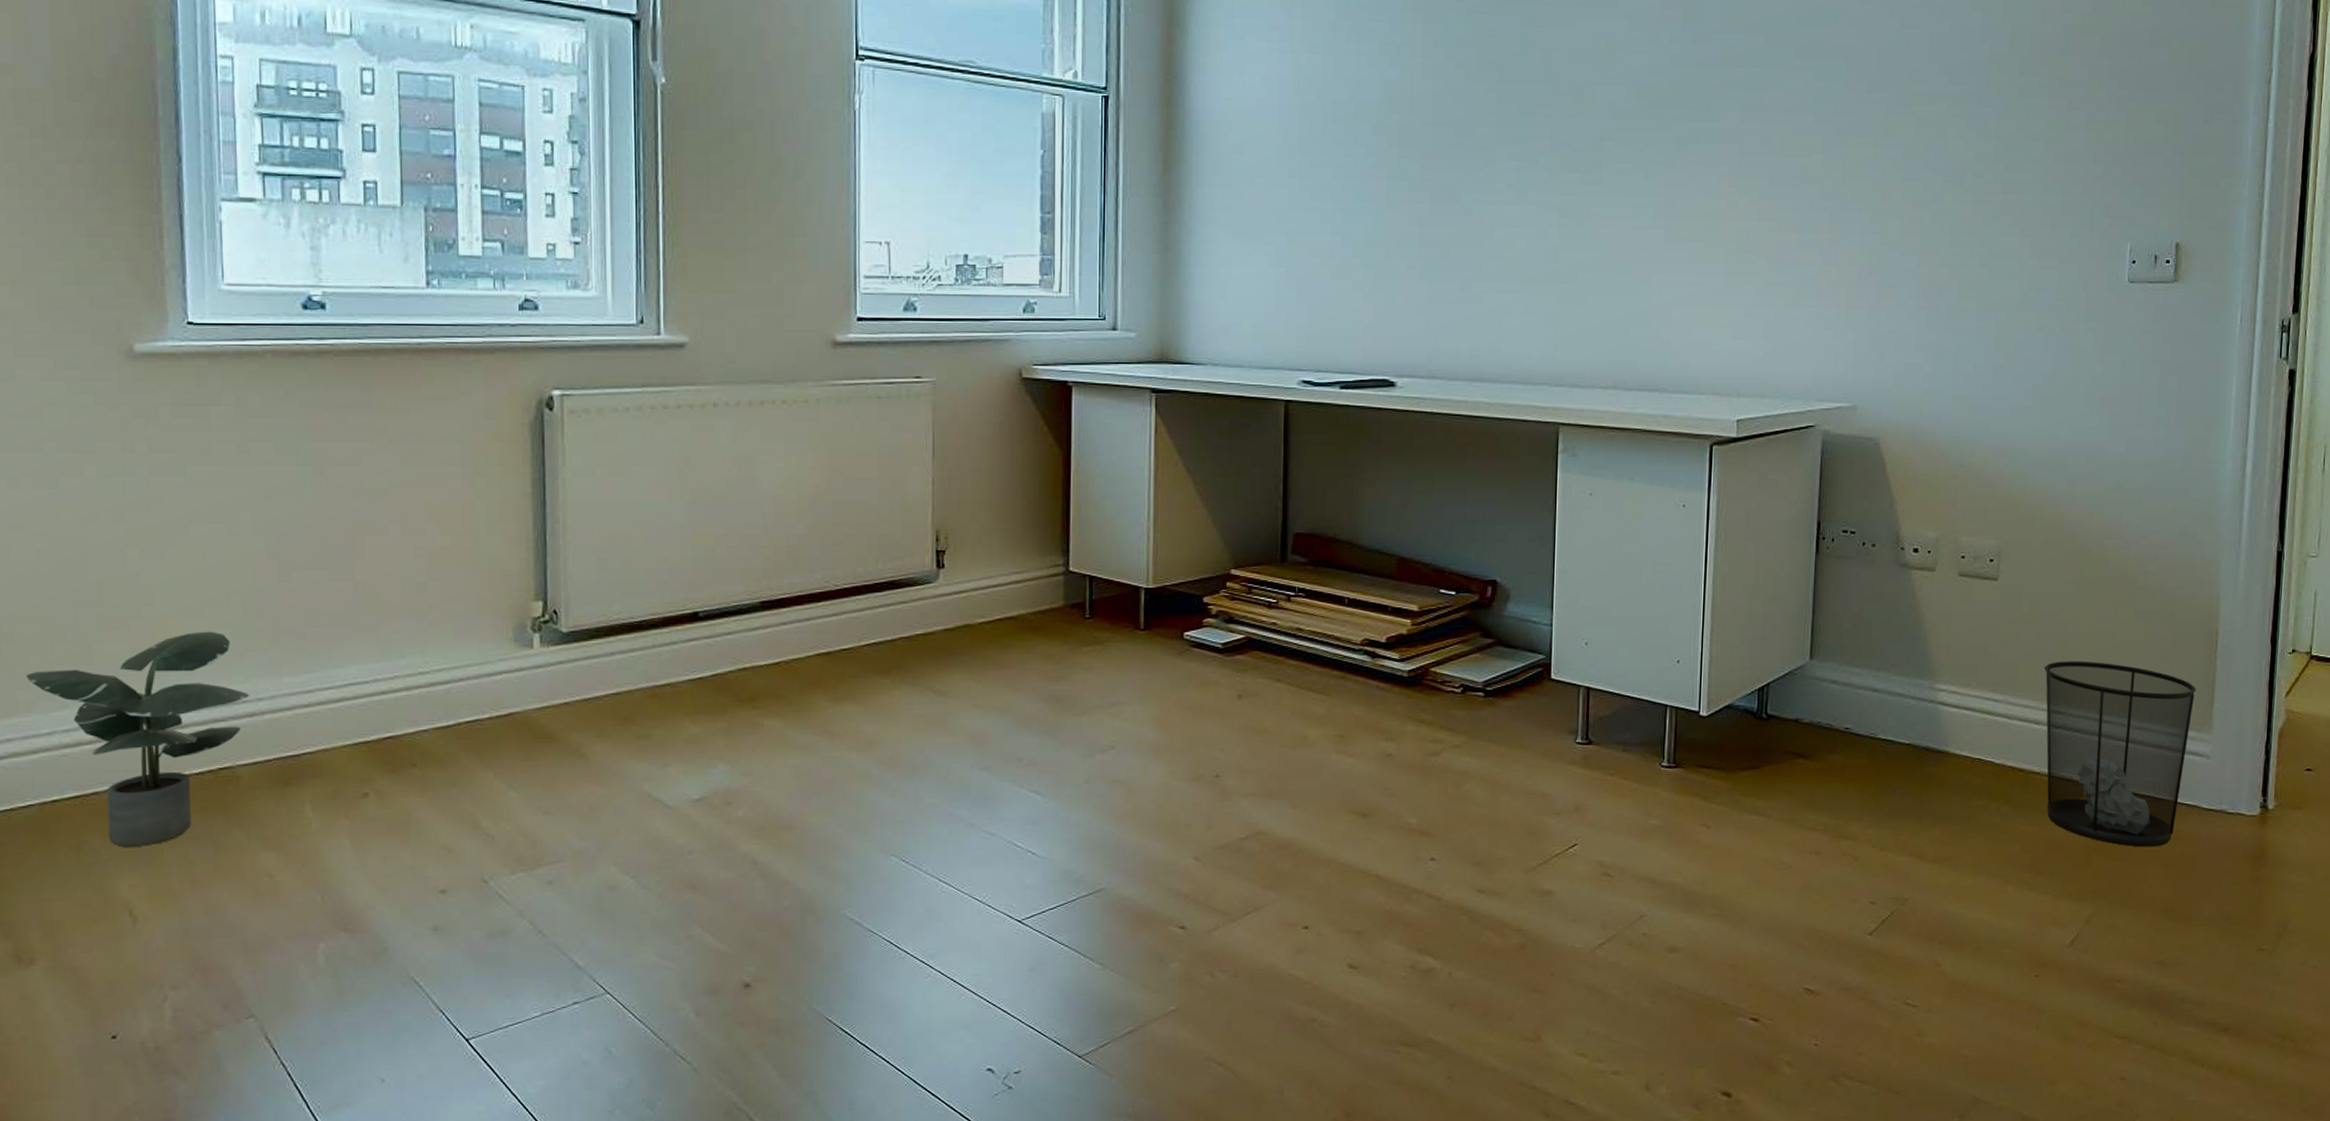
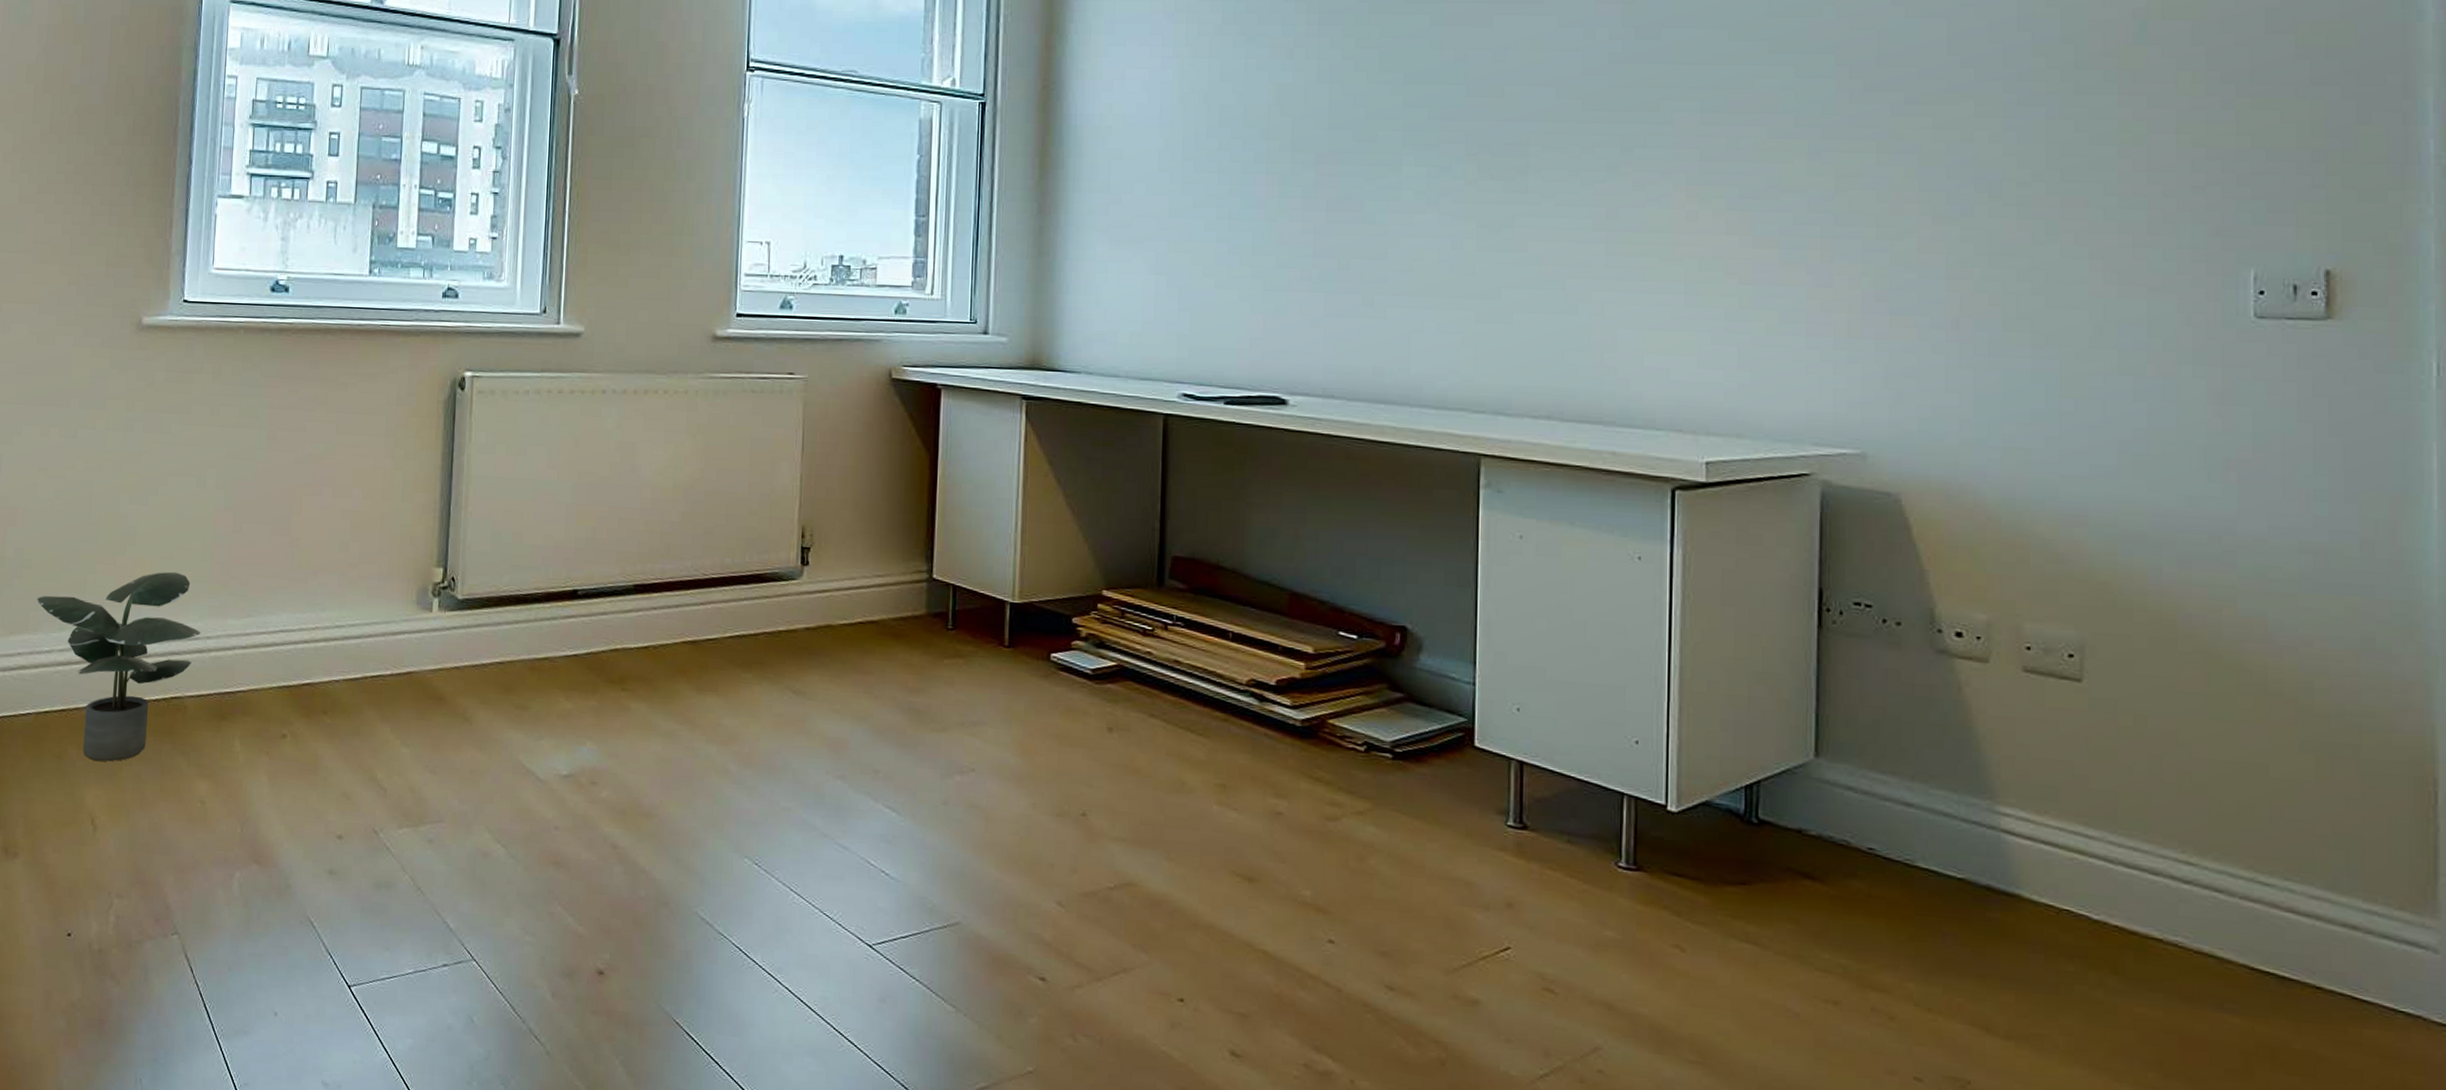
waste bin: present [2044,661,2196,848] -> none [2159,794,2407,1066]

